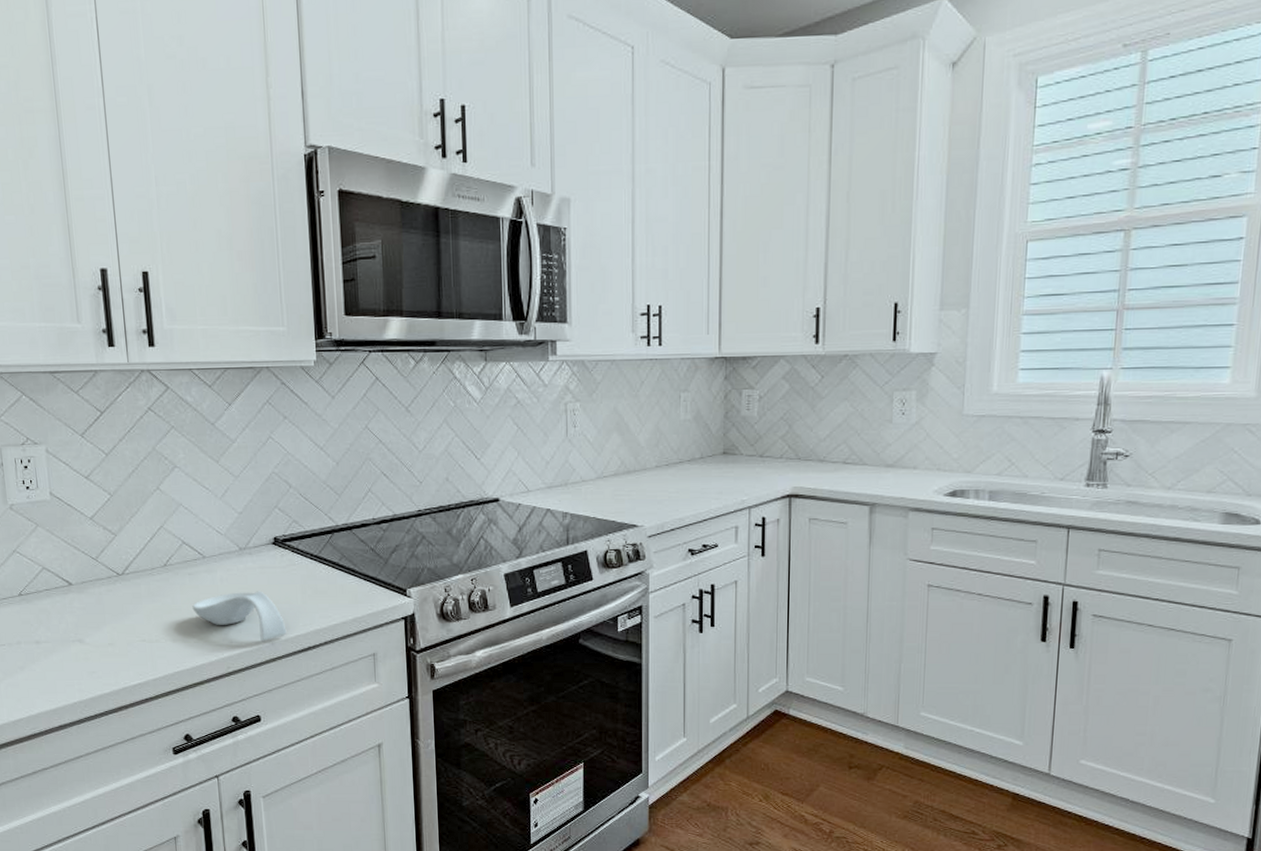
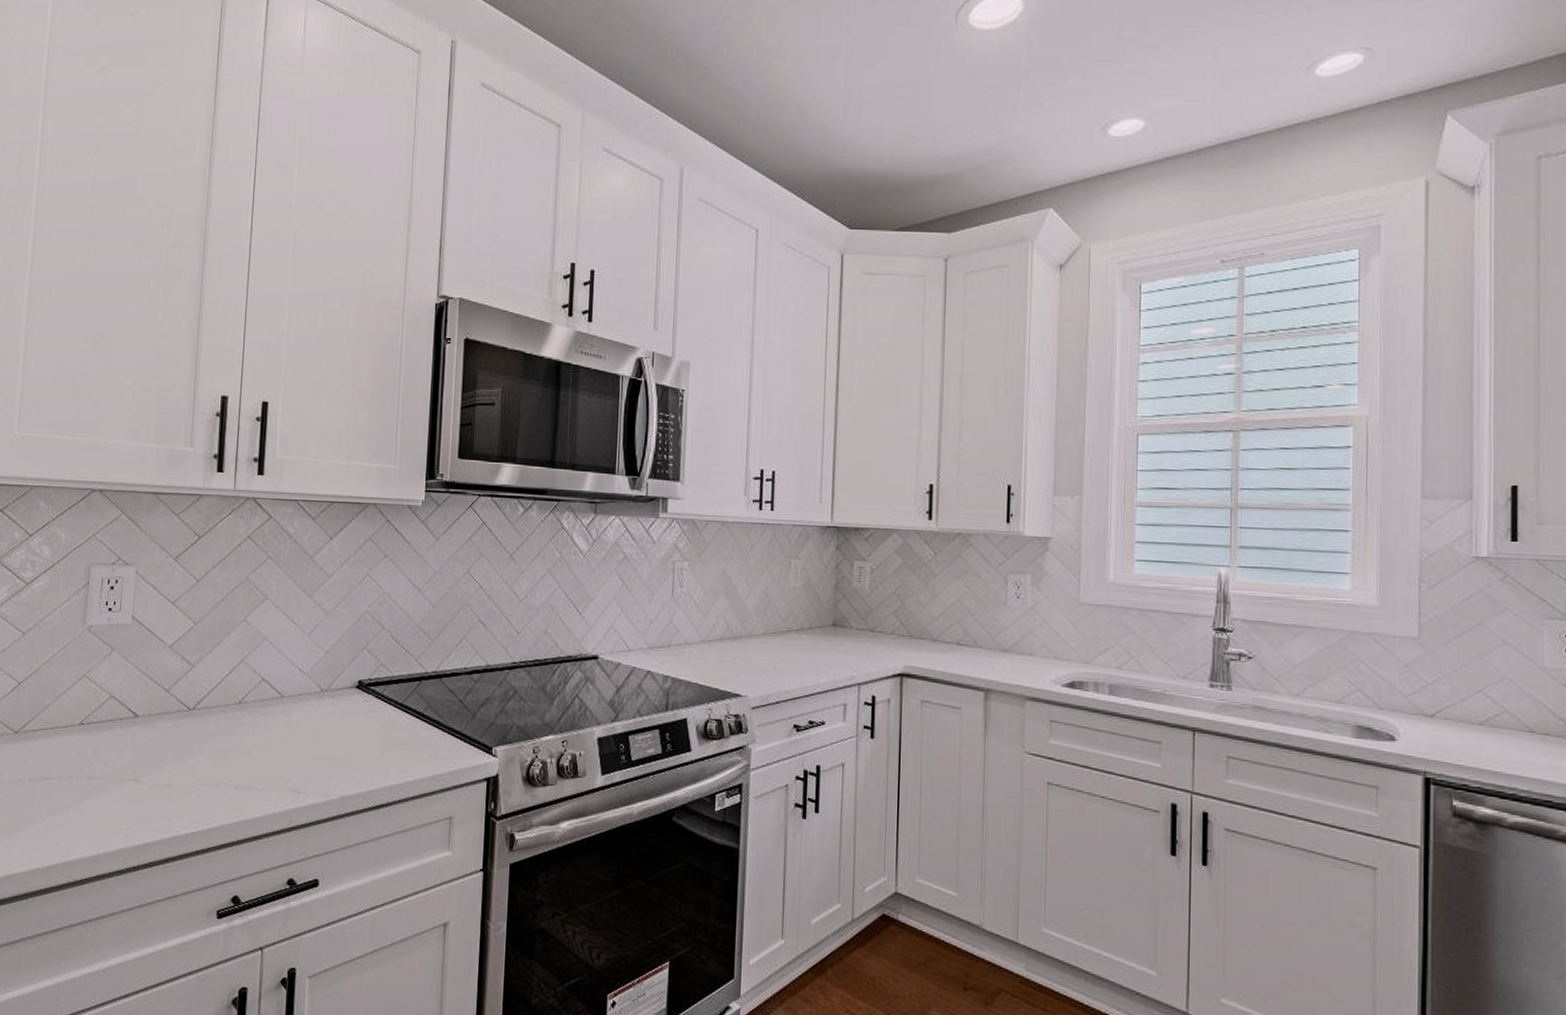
spoon rest: present [192,591,287,642] -> none [262,737,360,795]

